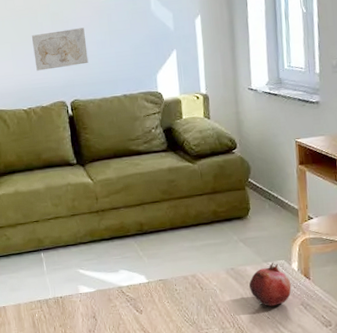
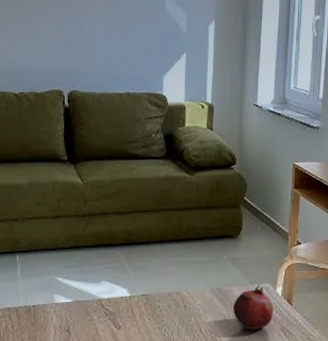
wall art: present [31,27,89,71] -> none [32,12,93,54]

